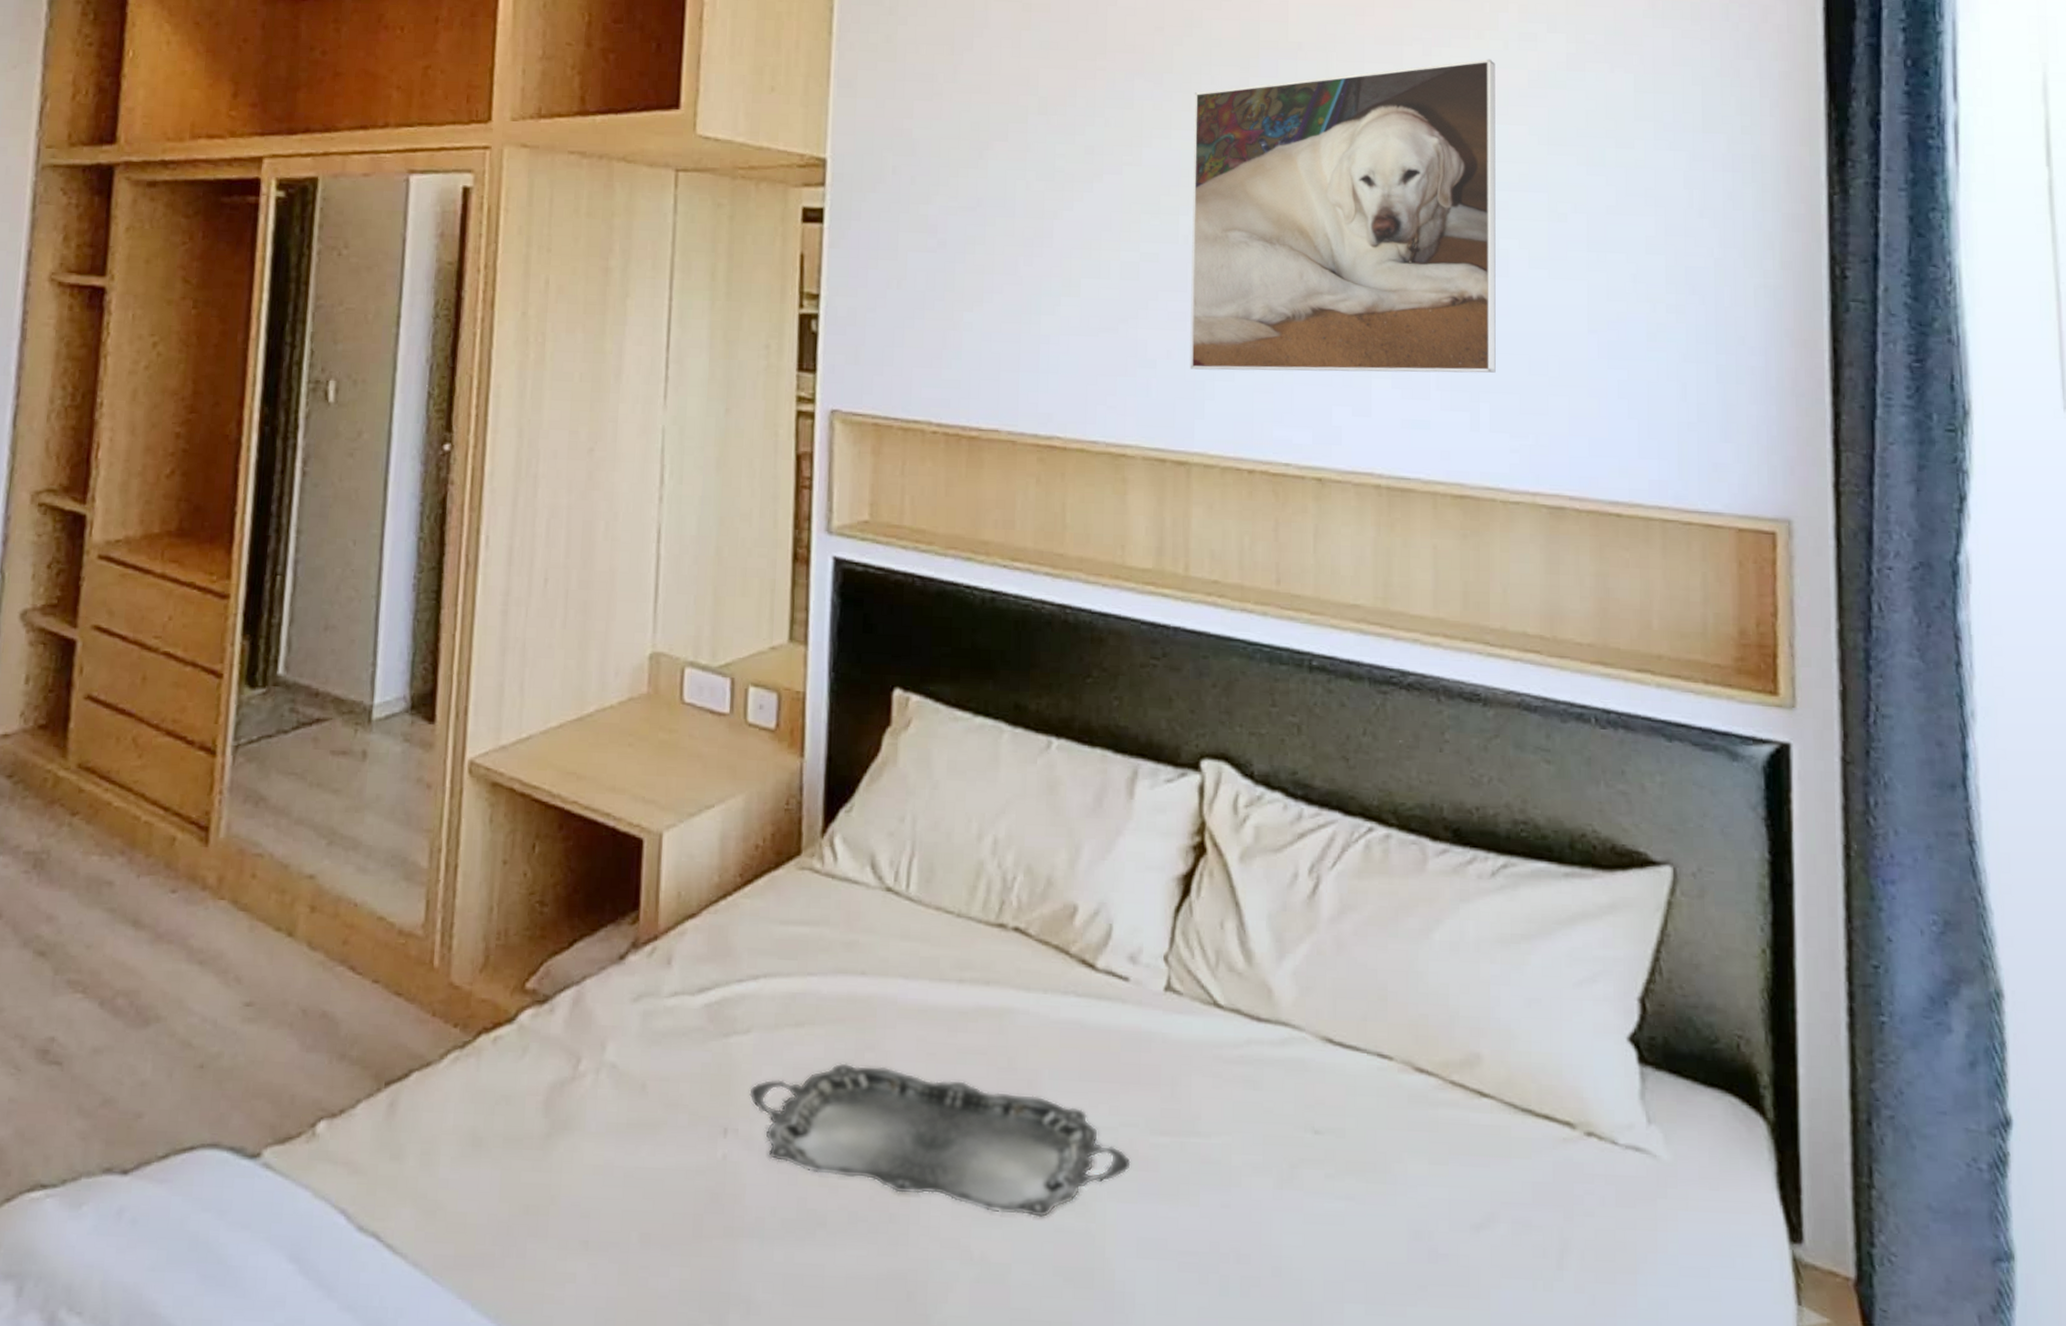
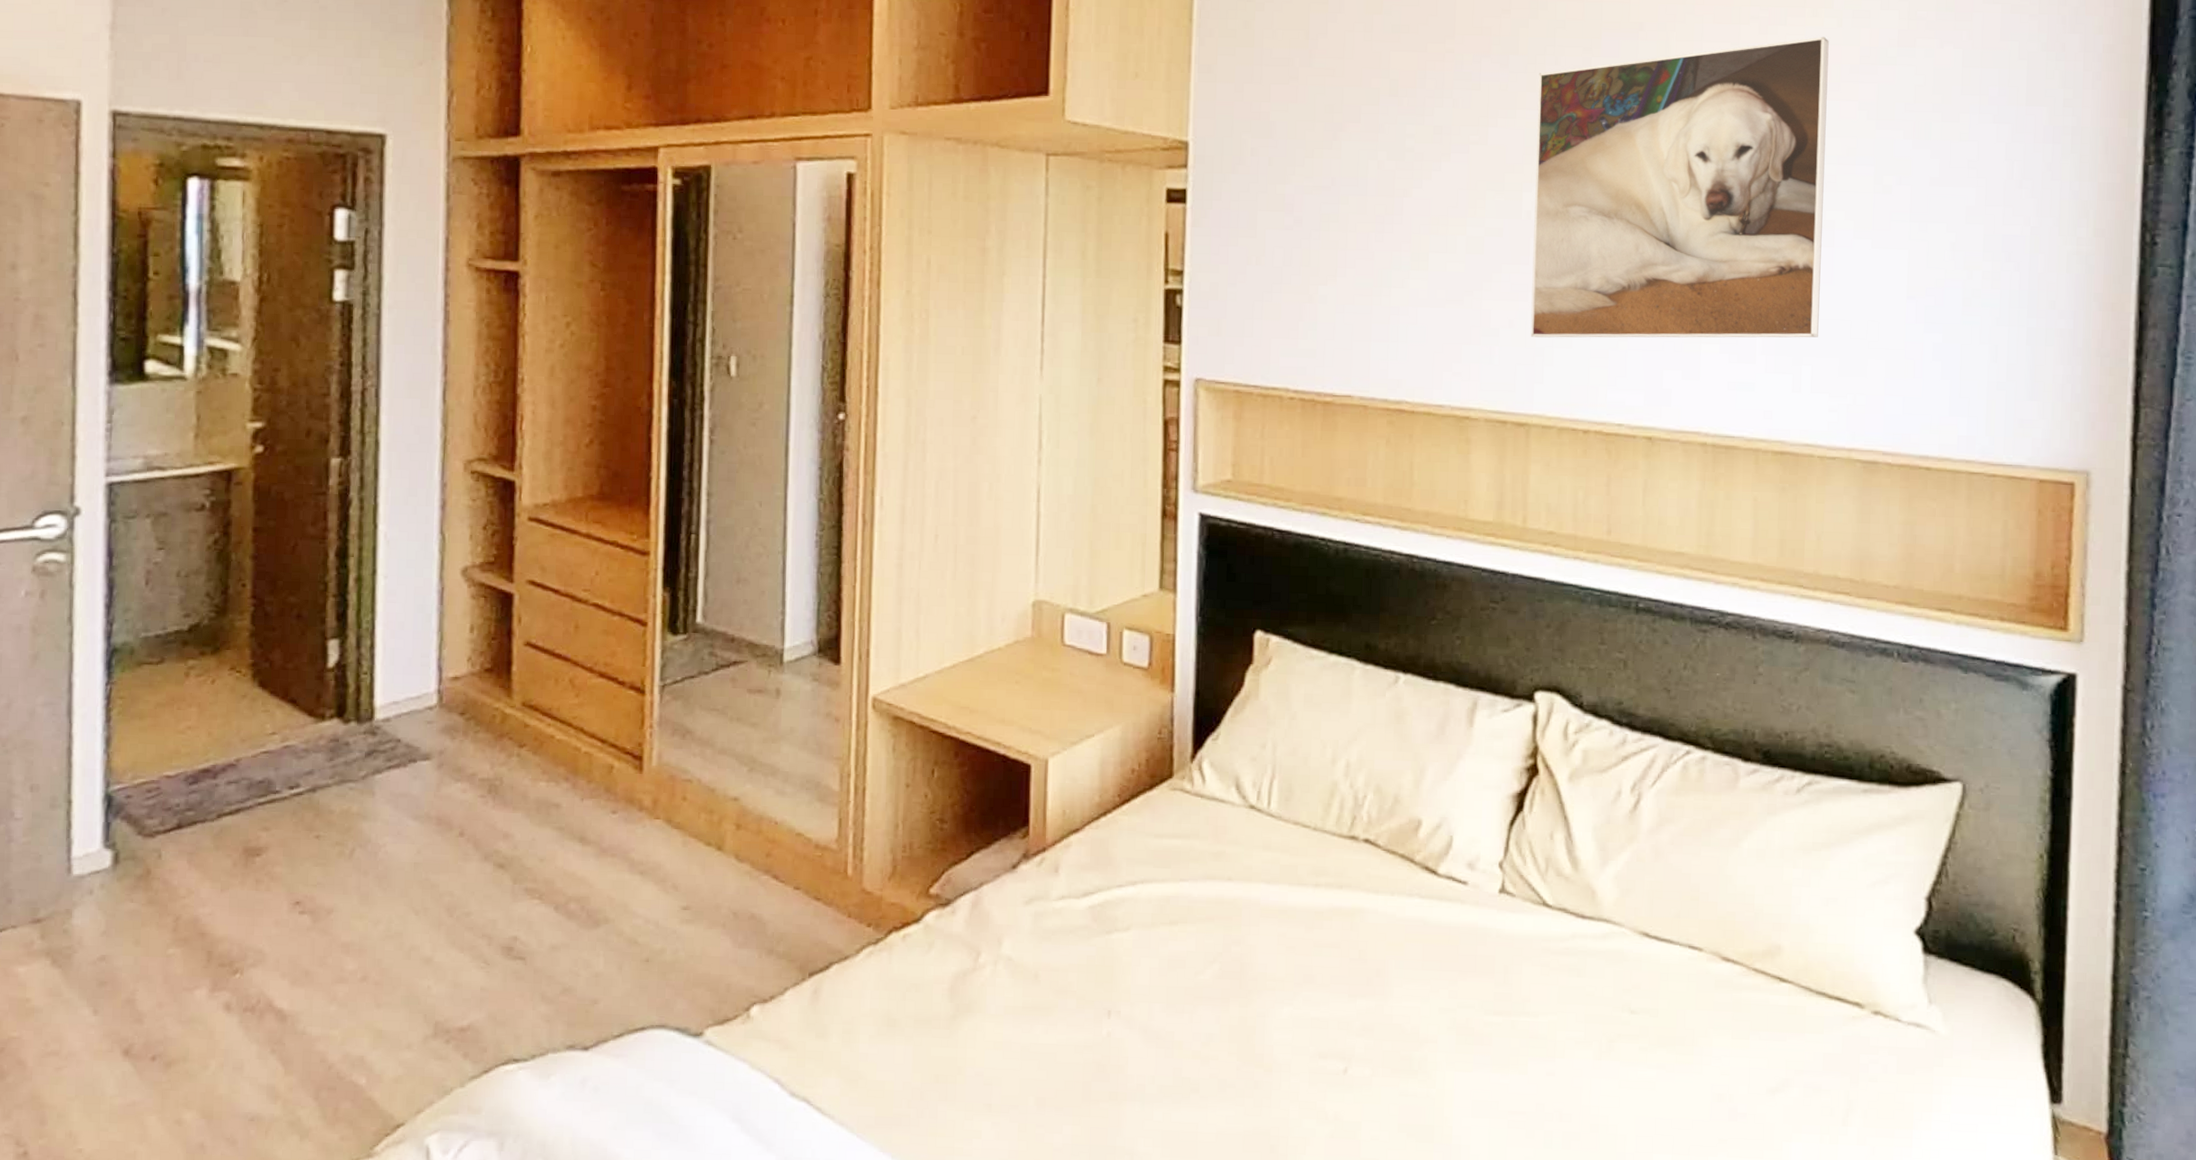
serving tray: present [749,1063,1131,1218] -> none [1130,955,1467,1084]

